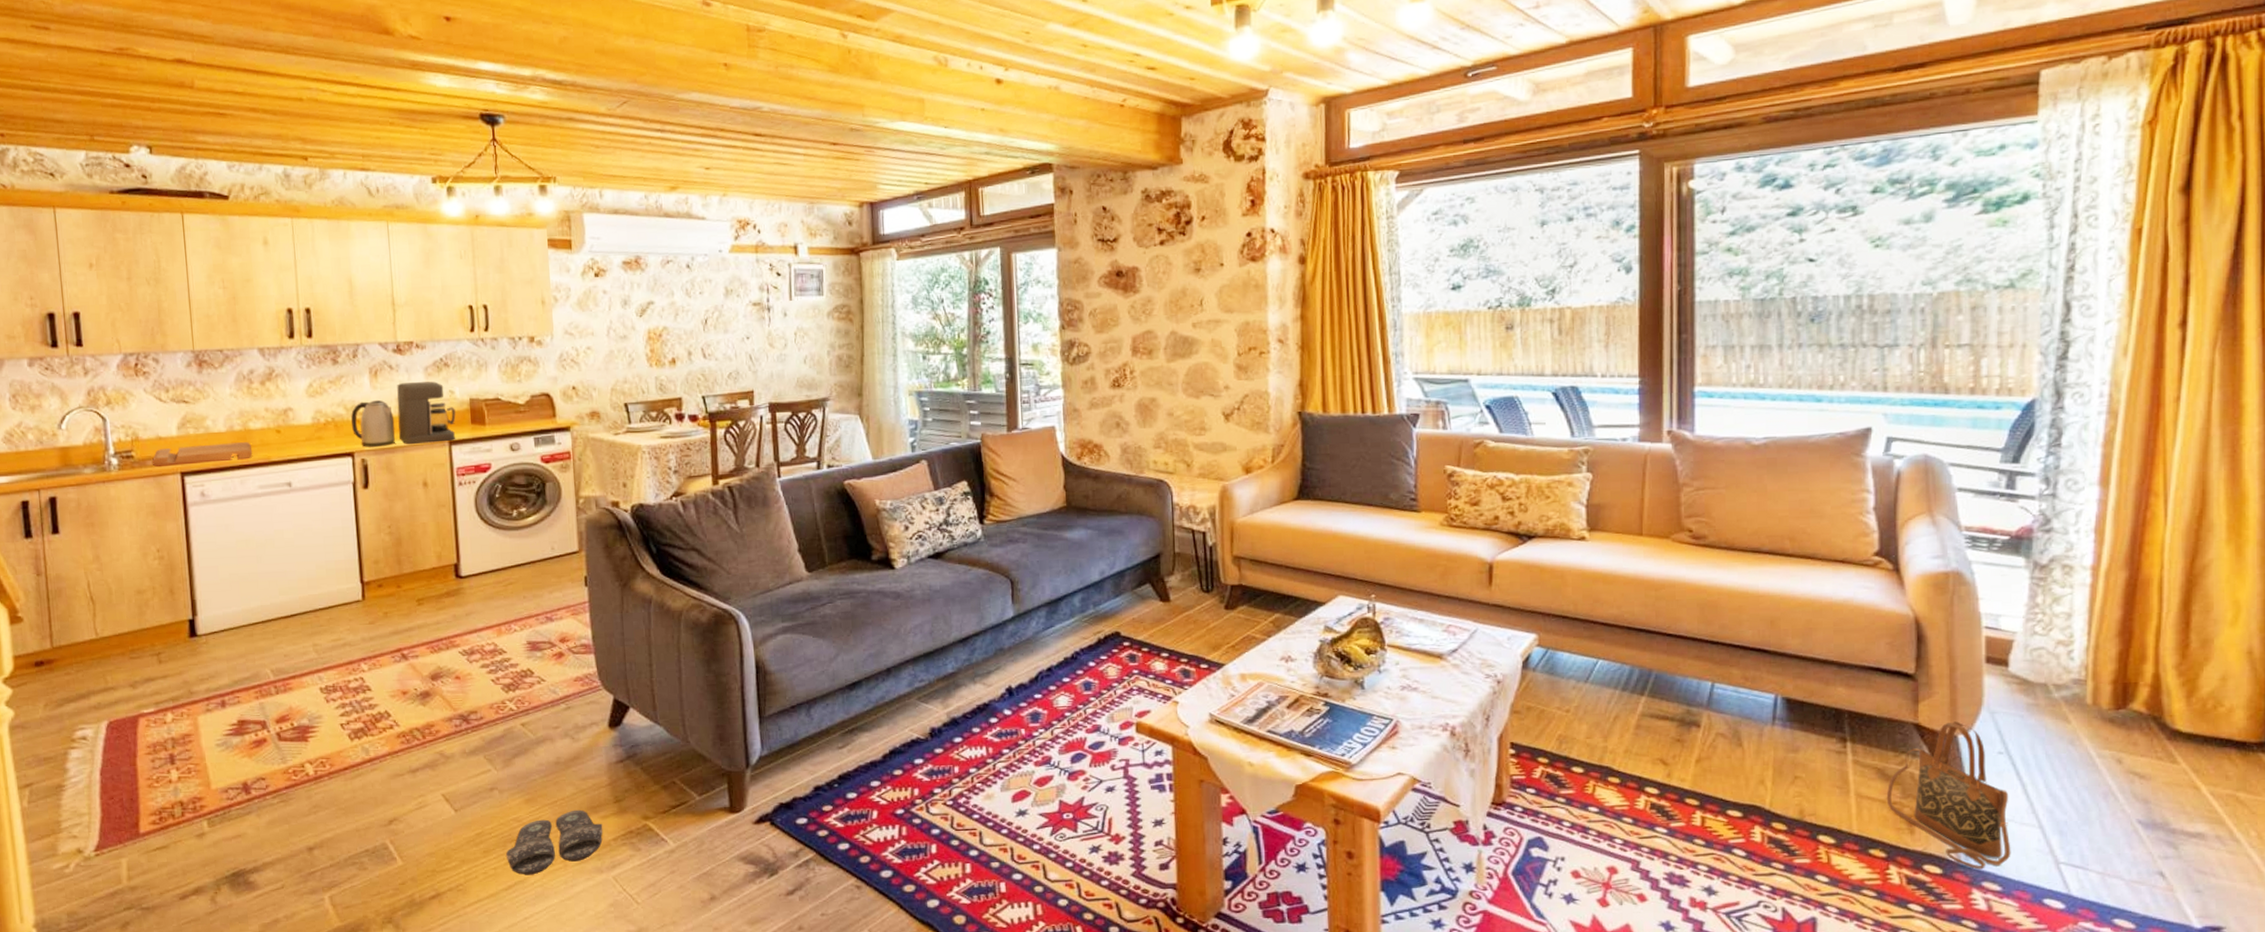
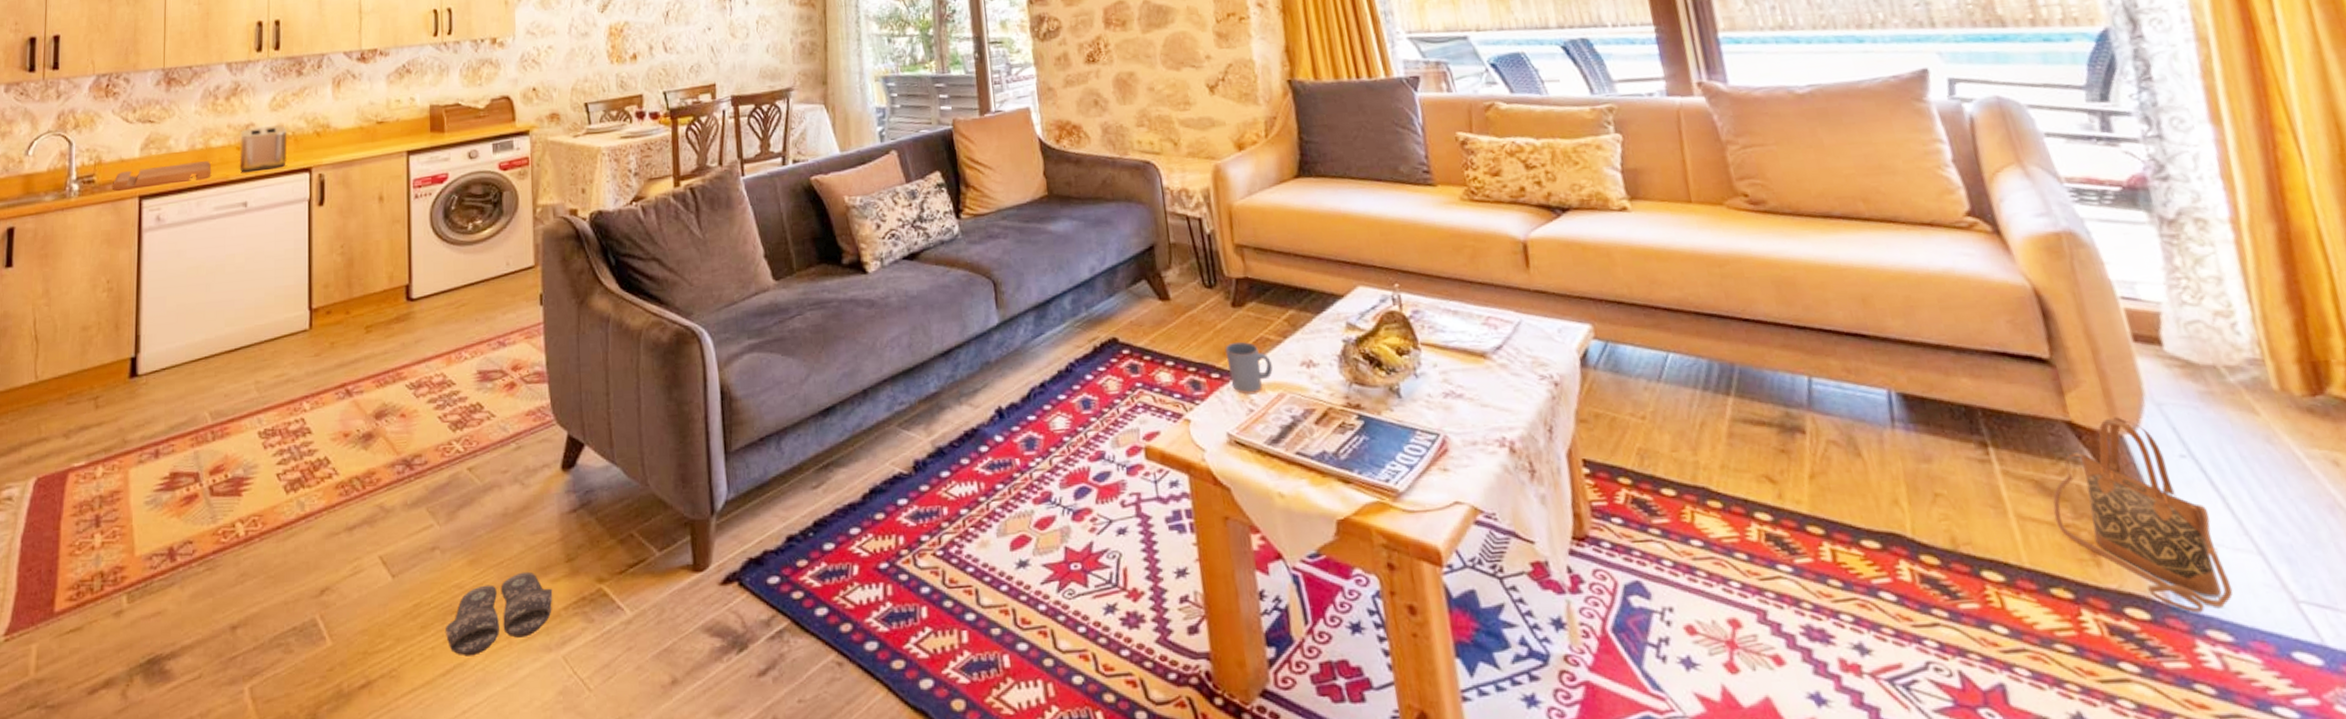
toaster: none [278,411,328,455] -> present [238,125,288,173]
kettle: present [351,399,396,447] -> none [312,110,354,161]
coffee maker: present [397,381,456,445] -> none [357,89,415,157]
mug: none [1215,638,1255,682] -> present [1224,341,1273,394]

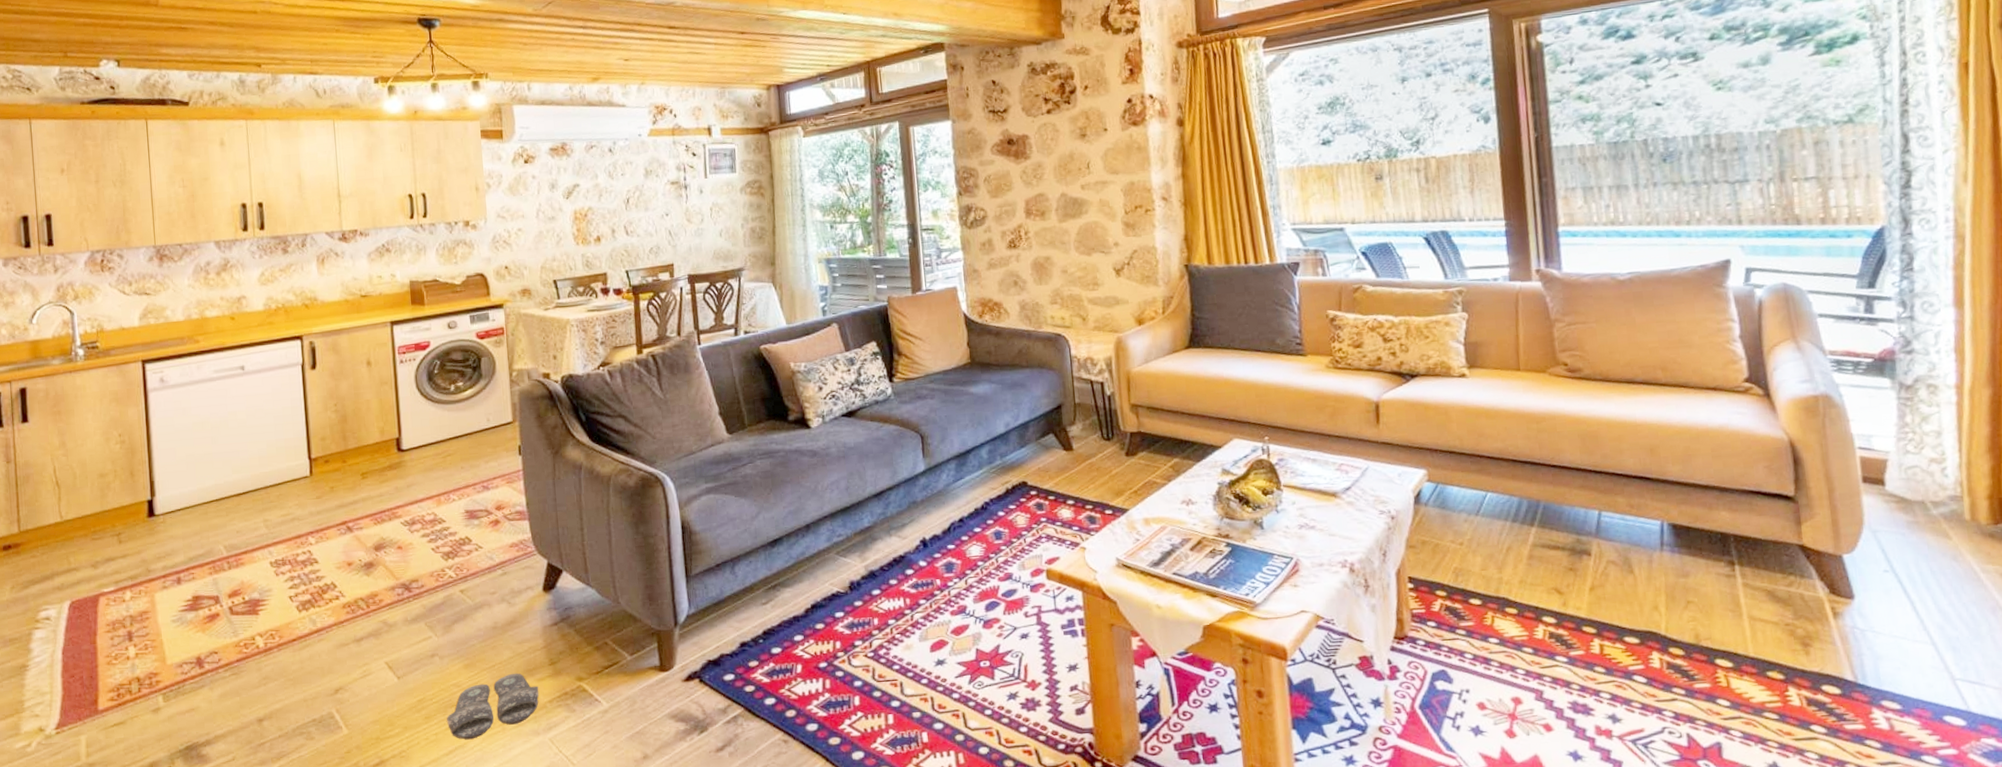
cutting board: present [111,161,212,192] -> none [115,329,209,357]
toaster: present [238,125,288,173] -> none [232,298,278,340]
mug: present [1224,341,1273,394] -> none [1118,484,1158,527]
handbag: present [2053,417,2233,613] -> none [1778,541,1907,689]

